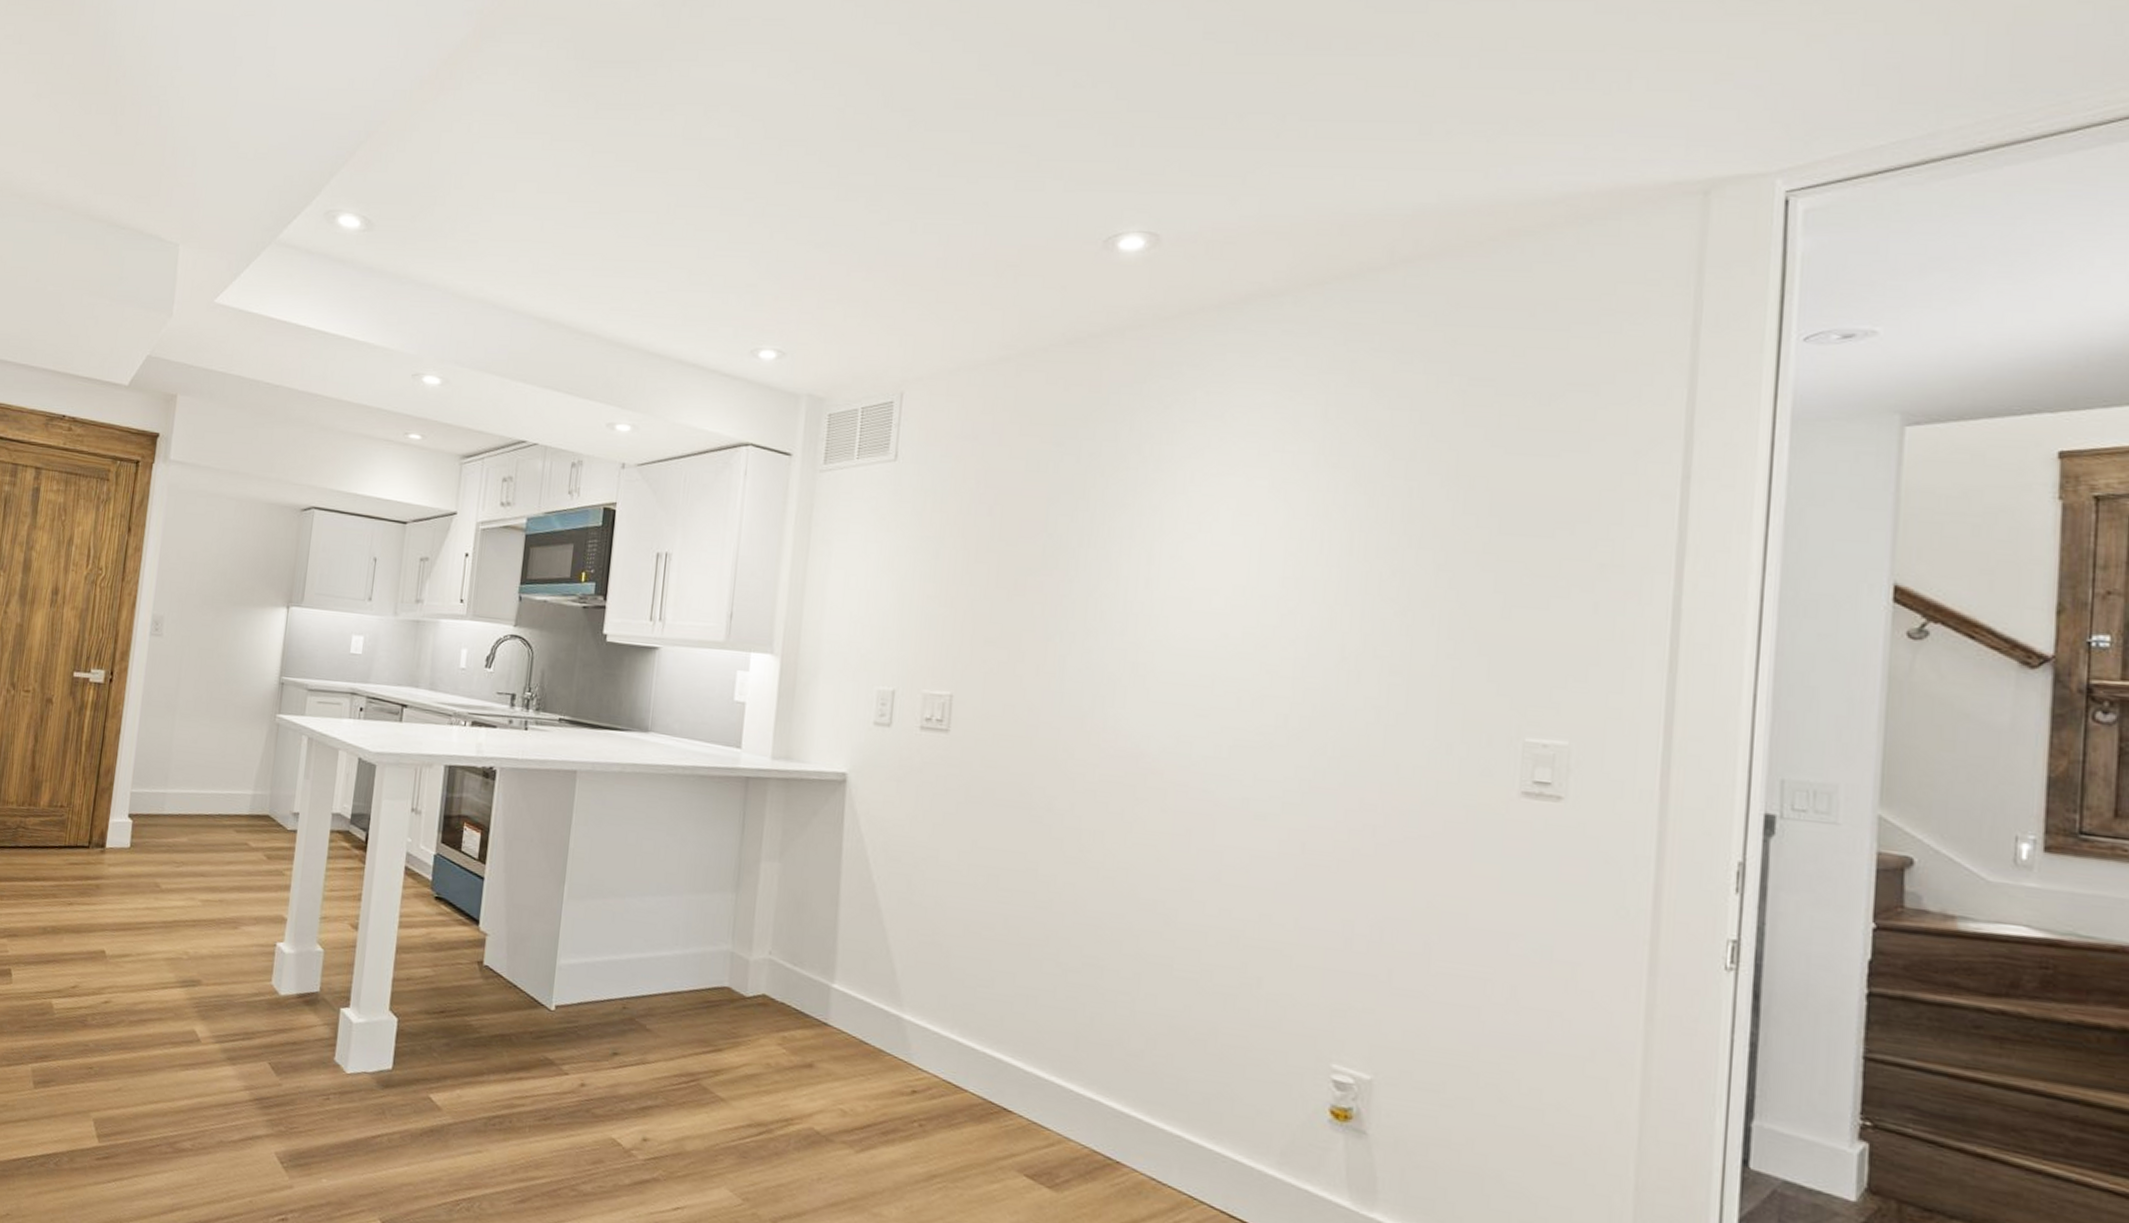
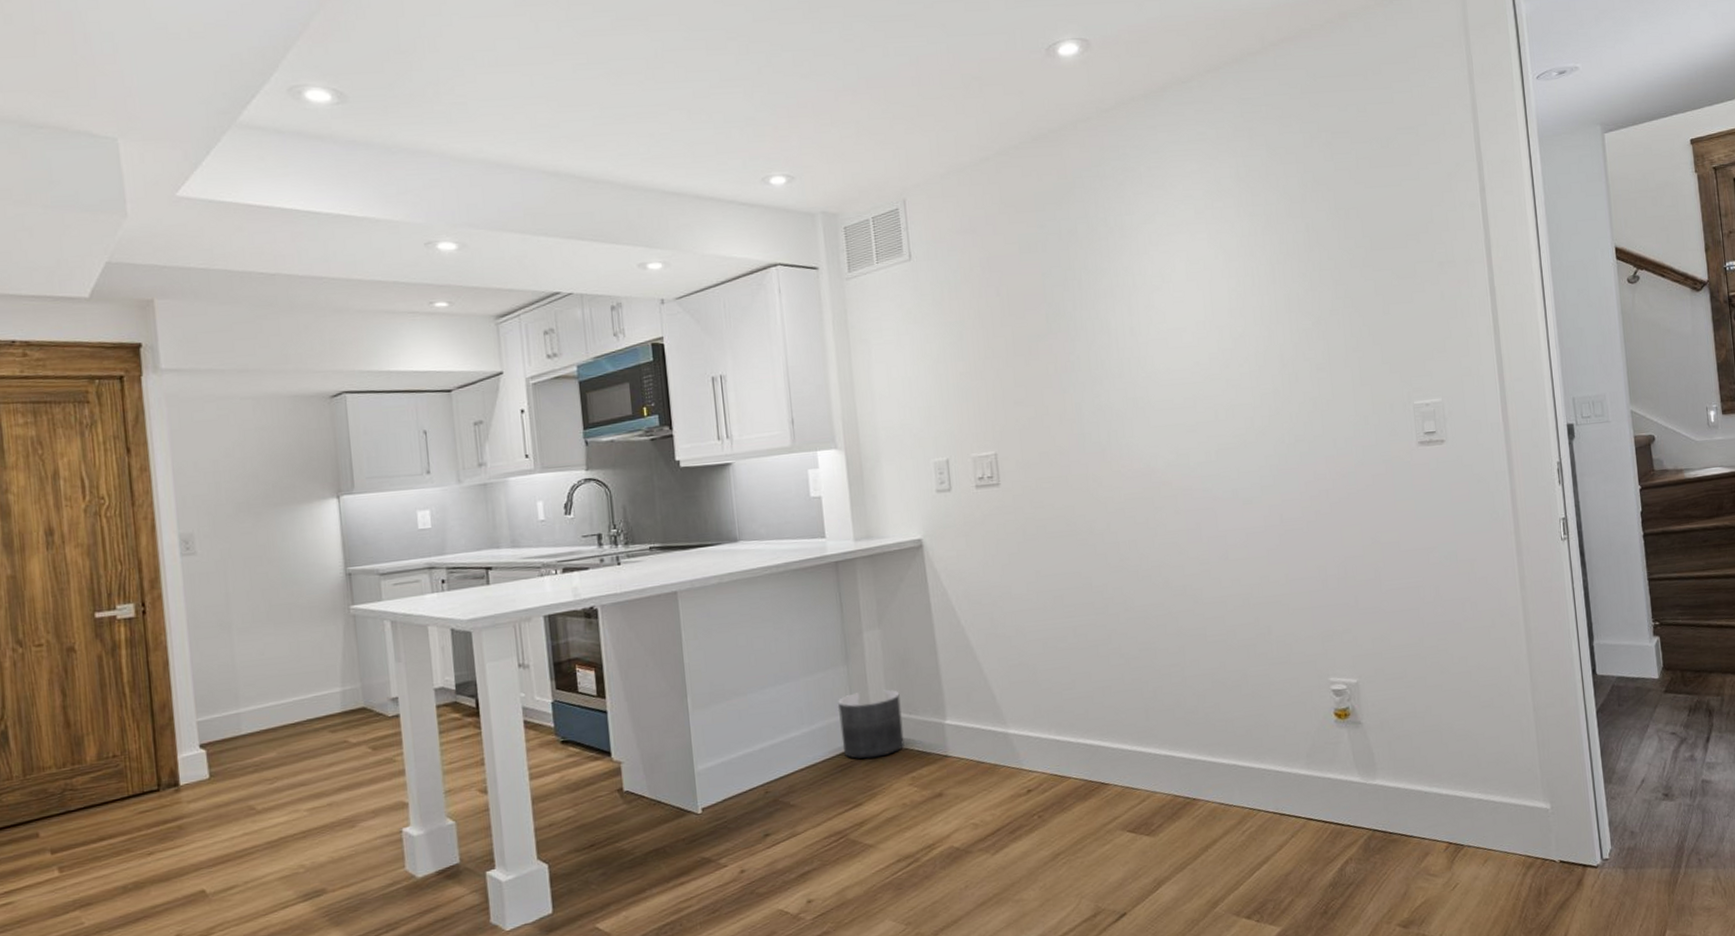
planter: none [713,926,788,1005] -> present [837,689,905,760]

